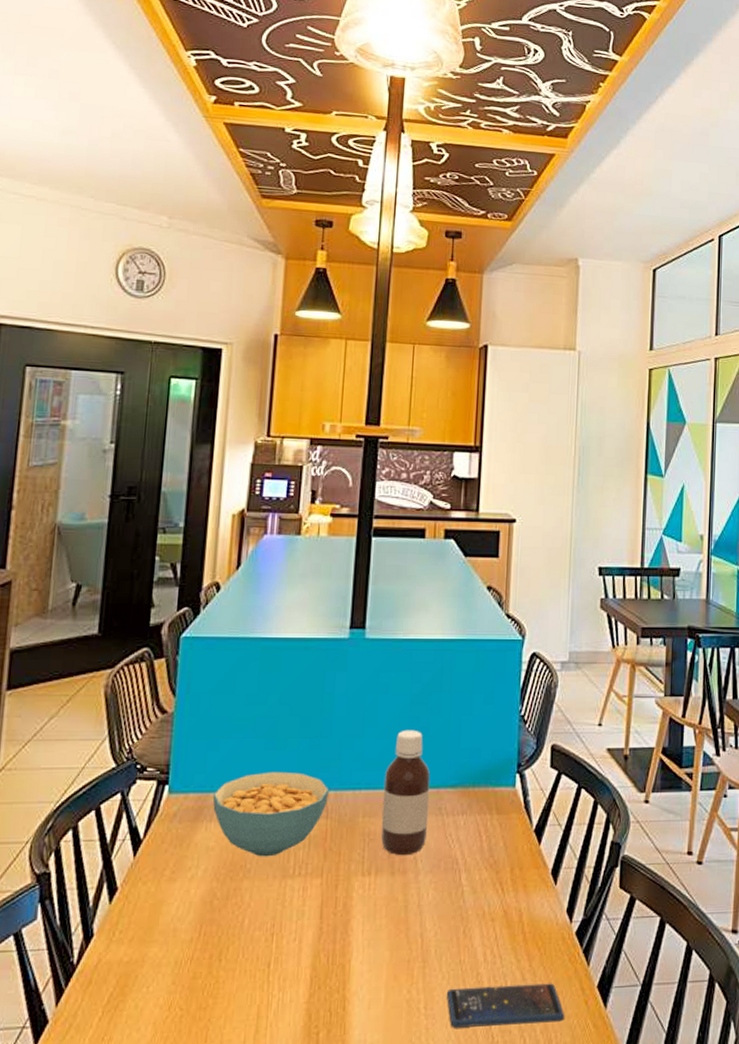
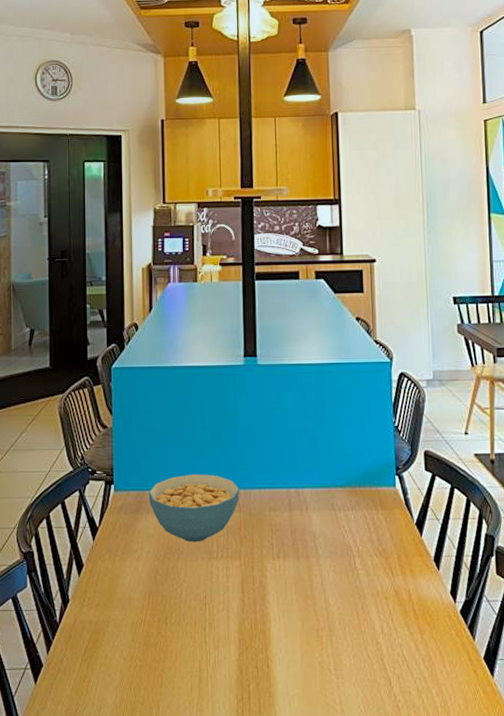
bottle: present [381,729,430,856] -> none [283,439,324,543]
smartphone: present [446,983,565,1028] -> none [352,653,457,687]

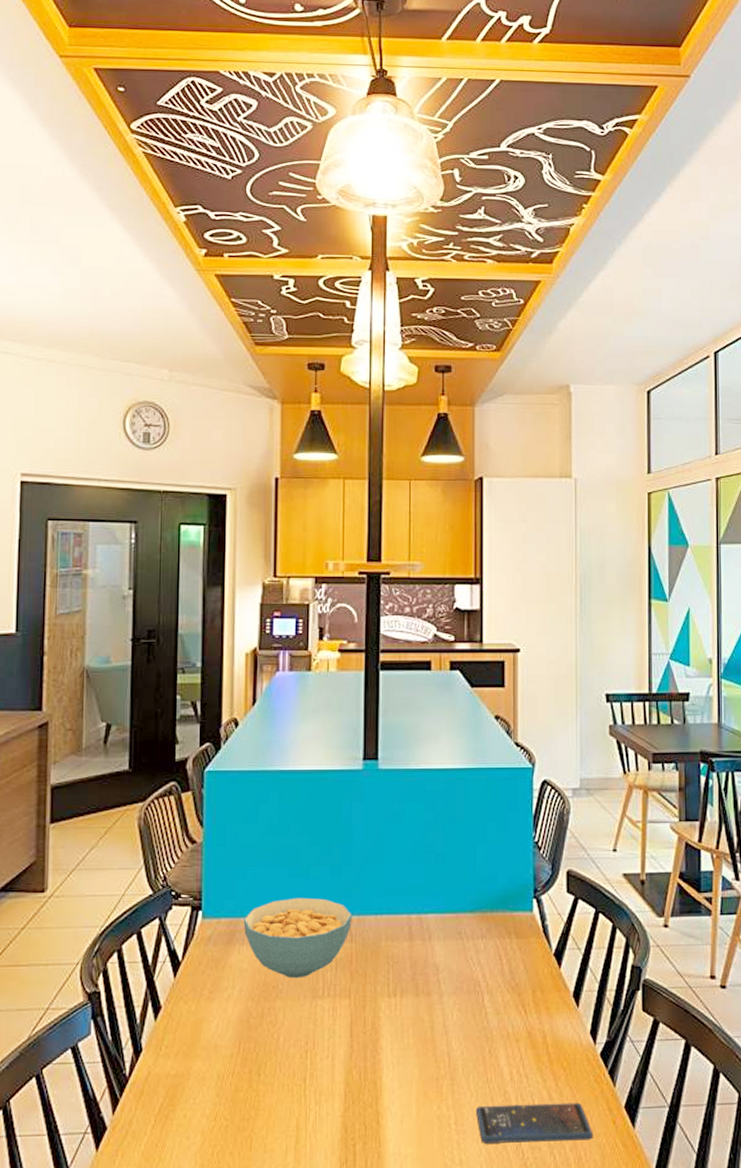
smartphone: none [352,653,457,687] -> present [475,1102,594,1144]

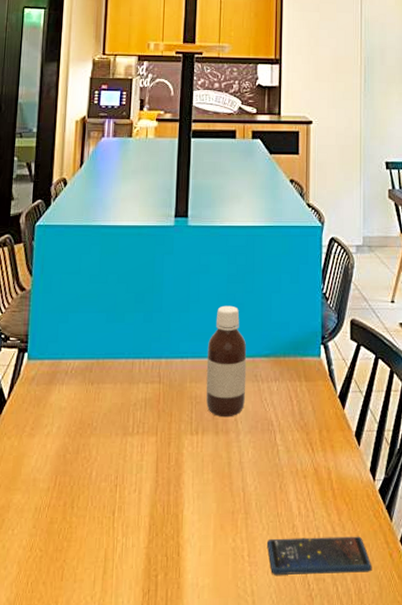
cereal bowl: present [243,897,353,979] -> none [64,341,162,417]
bottle: none [404,857,449,978] -> present [206,305,247,418]

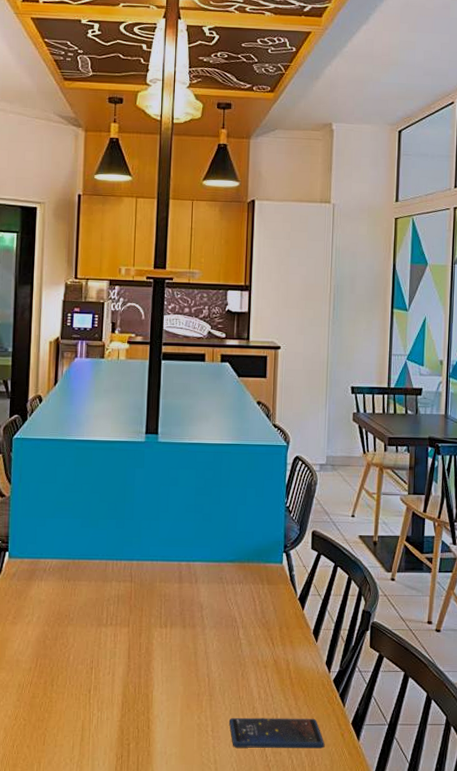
bottle: present [206,305,247,418] -> none [174,515,213,614]

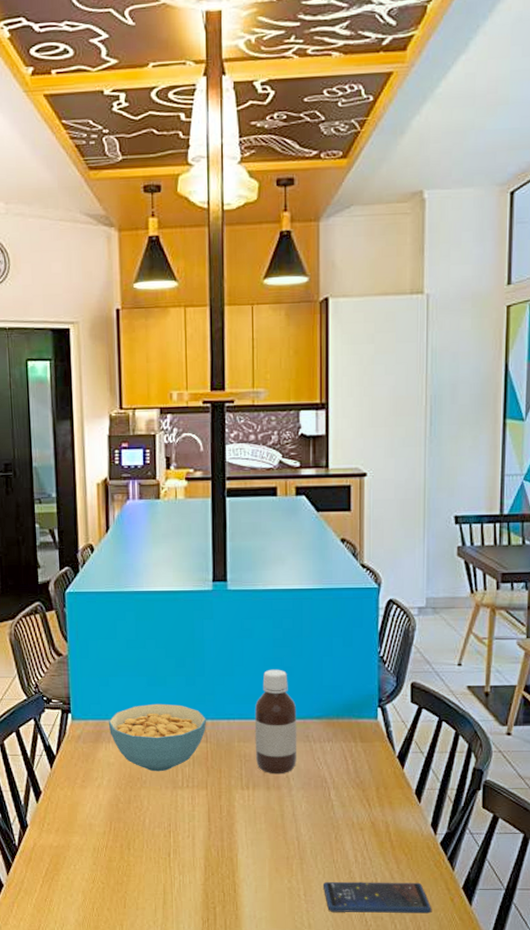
cereal bowl: none [42,544,133,610] -> present [108,703,207,772]
bottle: none [174,515,213,614] -> present [254,669,297,774]

